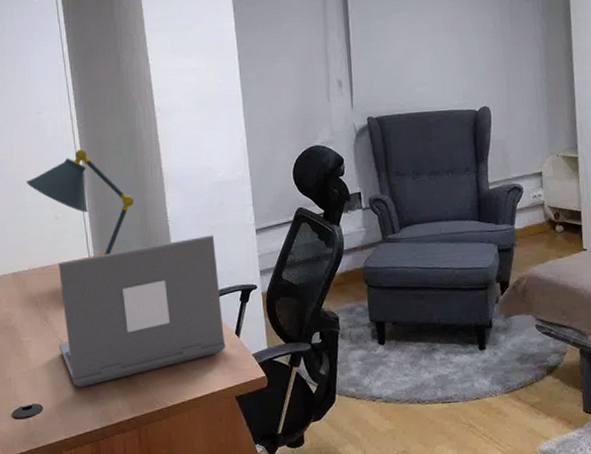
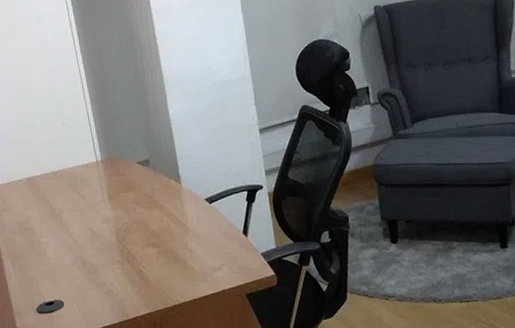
desk lamp: present [26,148,135,255] -> none [32,54,137,159]
laptop: present [58,235,226,388] -> none [69,136,234,285]

